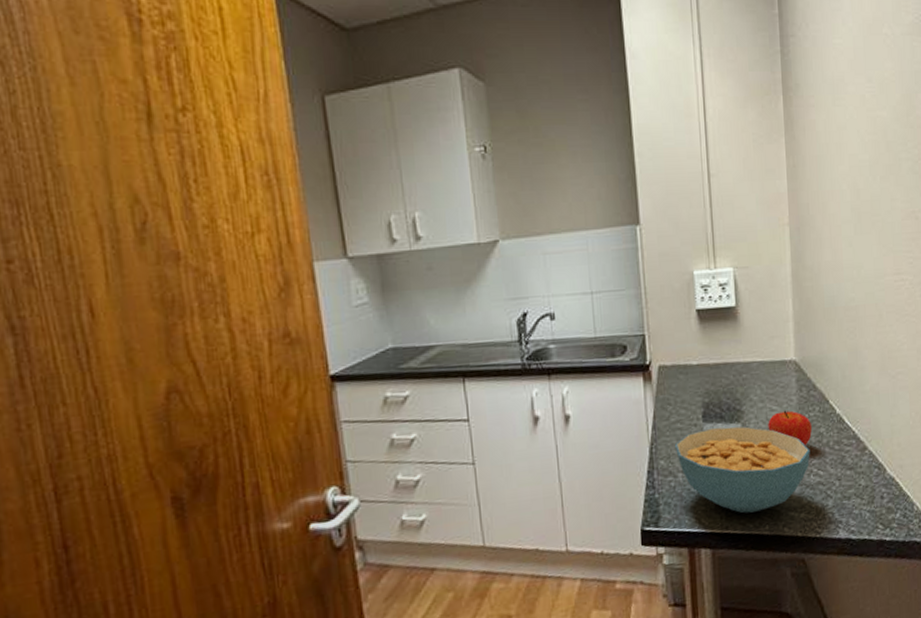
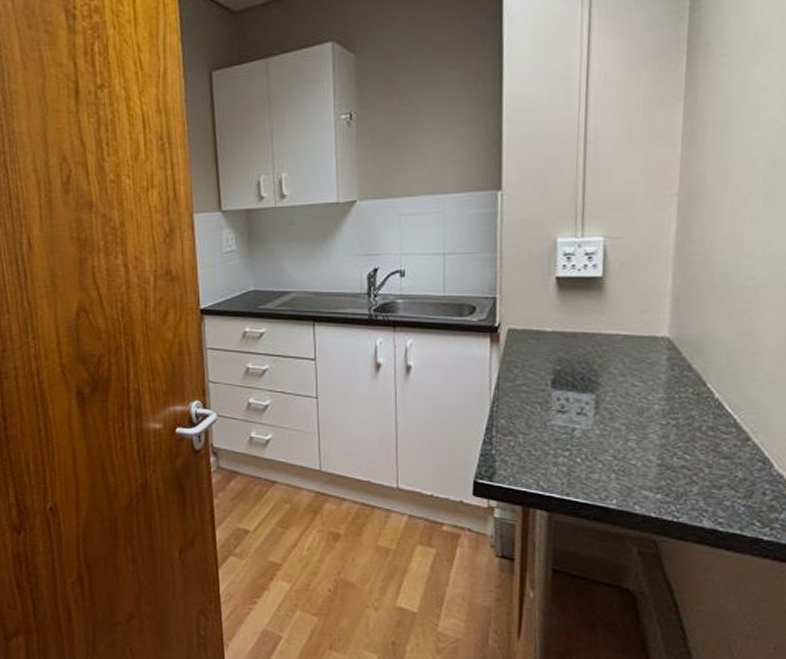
cereal bowl: present [675,426,810,514] -> none [519,395,676,484]
fruit: present [768,410,812,447] -> none [627,387,681,427]

